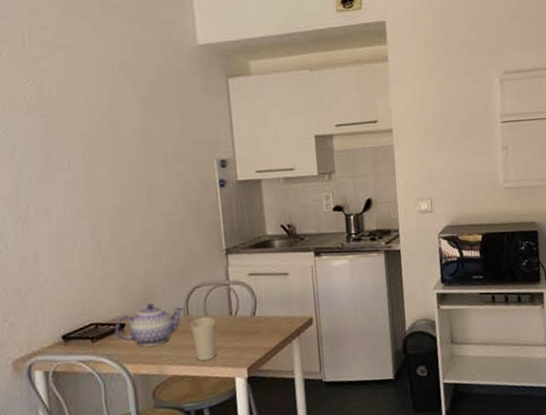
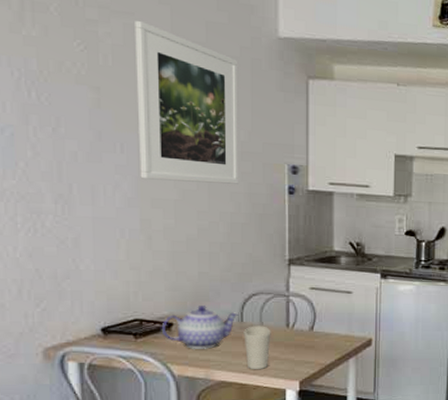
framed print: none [73,51,175,192] -> present [135,21,240,184]

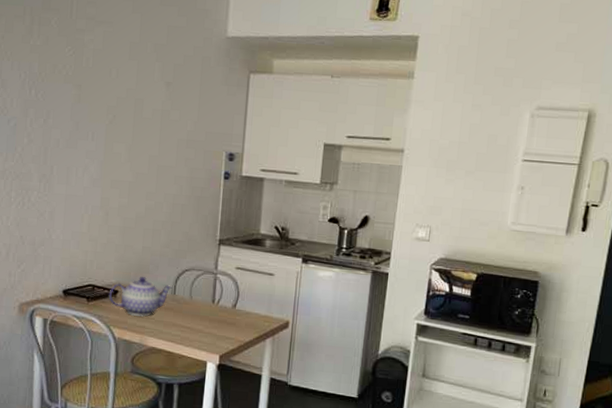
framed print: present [135,21,240,184] -> none [104,29,191,169]
cup: present [244,326,271,370] -> none [175,299,199,341]

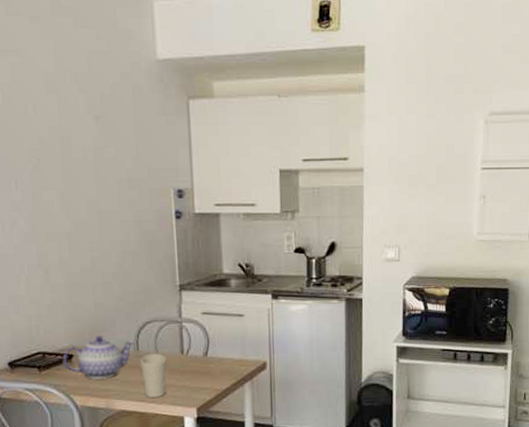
cup: none [175,299,199,341] -> present [140,353,167,398]

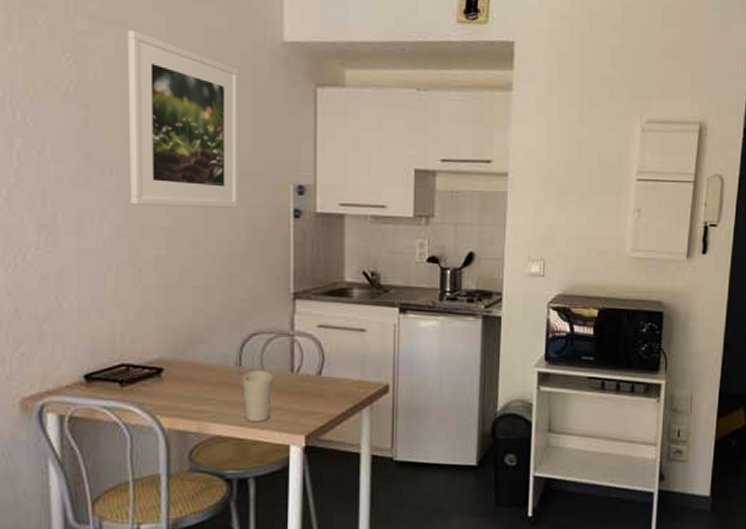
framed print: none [21,58,128,214] -> present [128,31,239,208]
teapot: present [62,336,135,381] -> none [150,348,238,400]

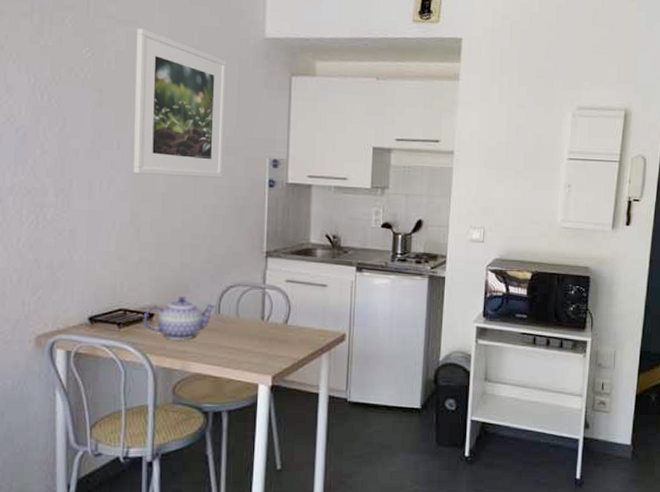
teapot: none [150,348,238,400] -> present [143,297,217,341]
cup: present [242,370,273,423] -> none [220,318,247,363]

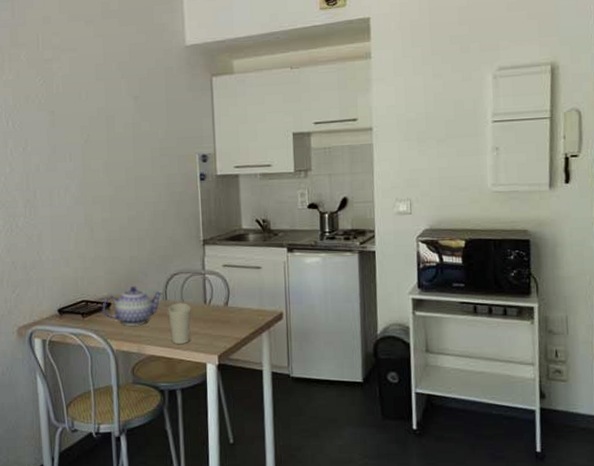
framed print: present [133,28,227,178] -> none [78,54,160,181]
cup: none [220,318,247,363] -> present [168,303,191,345]

